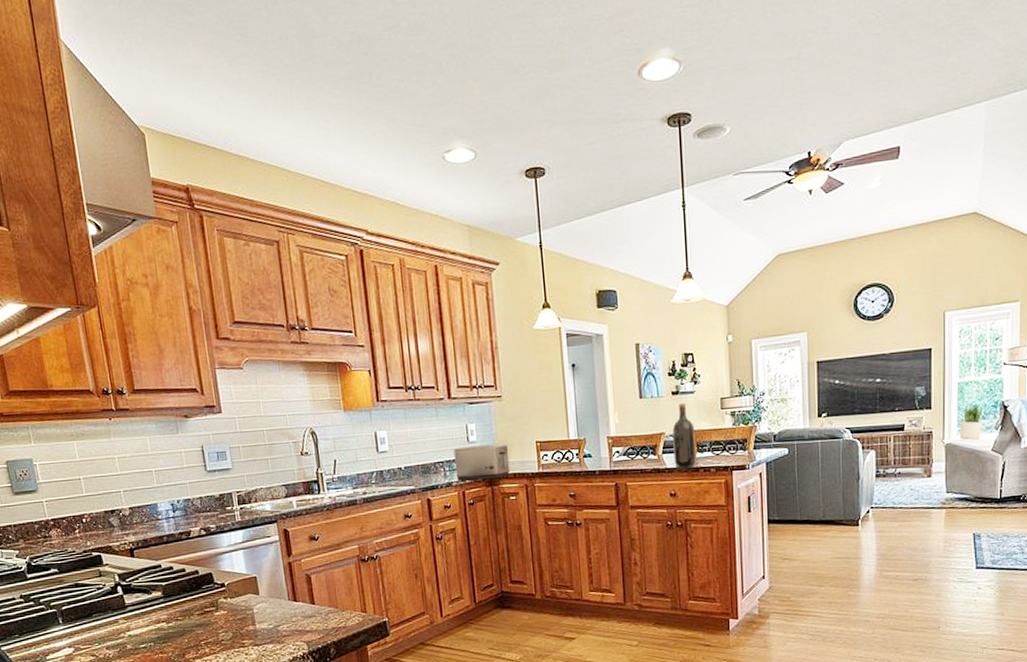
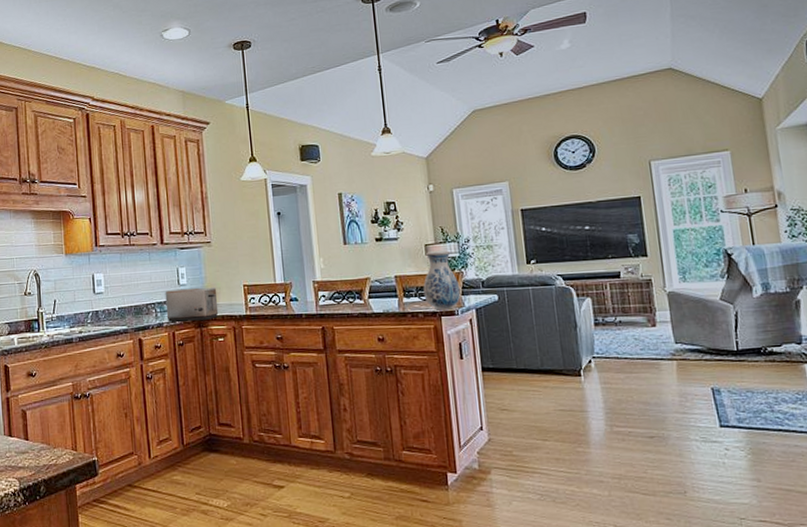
wine bottle: present [672,403,697,468] -> none [377,250,404,312]
vase: none [716,404,753,465] -> present [423,250,461,310]
planter: present [959,404,983,441] -> none [681,252,707,289]

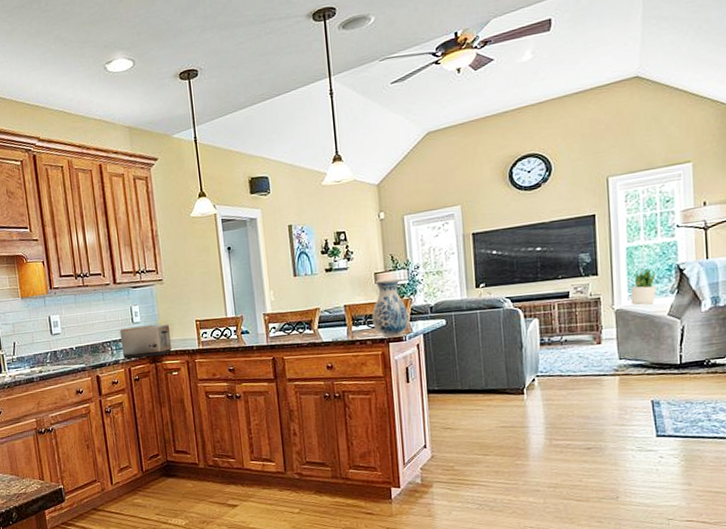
planter: none [681,252,707,289] -> present [630,268,656,306]

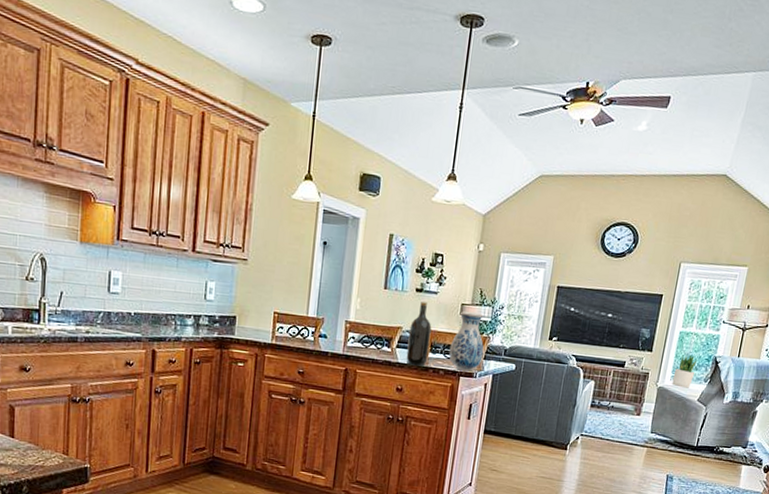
toaster: present [119,323,172,359] -> none [186,303,245,343]
wine bottle: none [327,279,352,341] -> present [406,302,432,365]

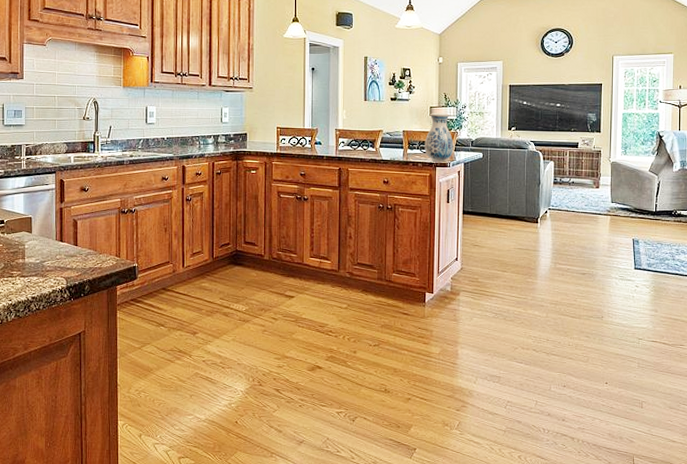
wine bottle: present [406,302,432,365] -> none [389,108,407,160]
planter: present [671,354,698,388] -> none [623,132,643,161]

